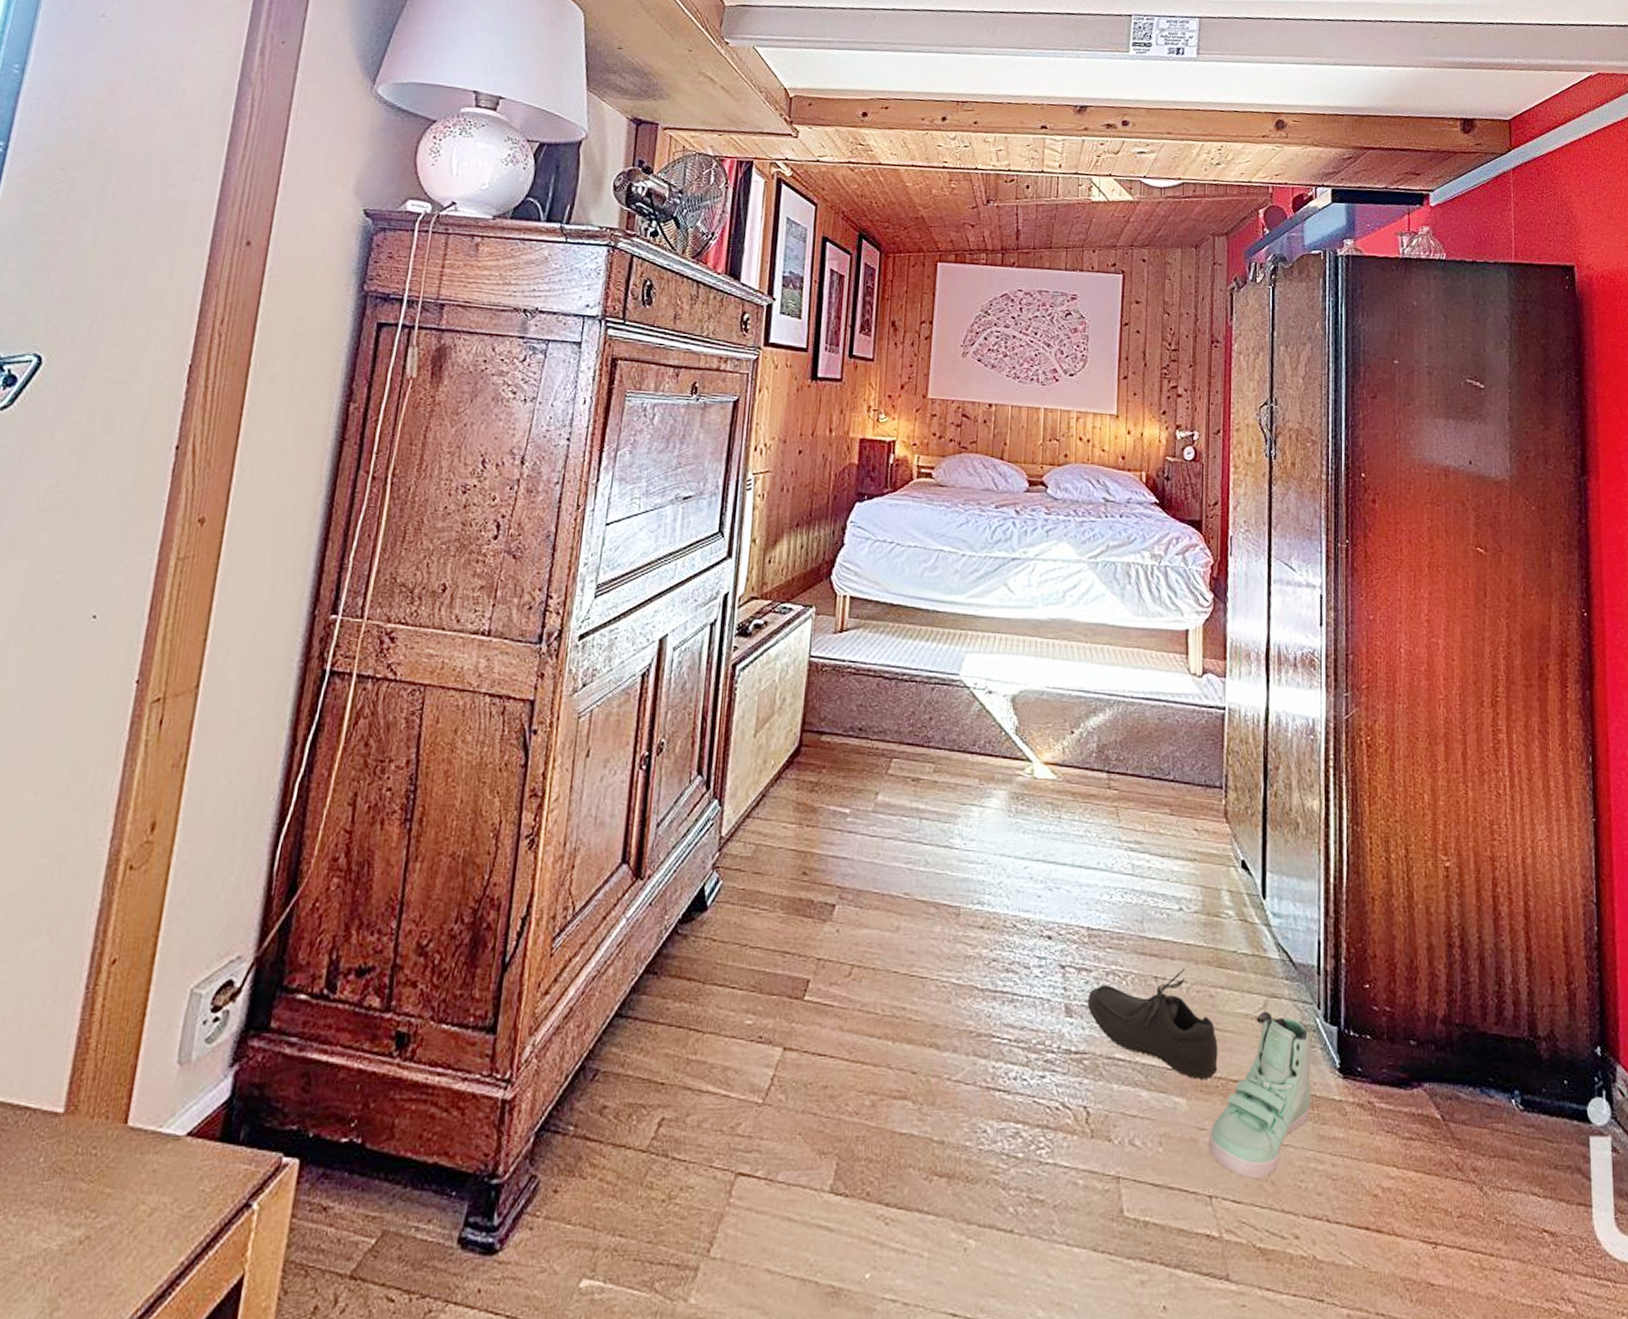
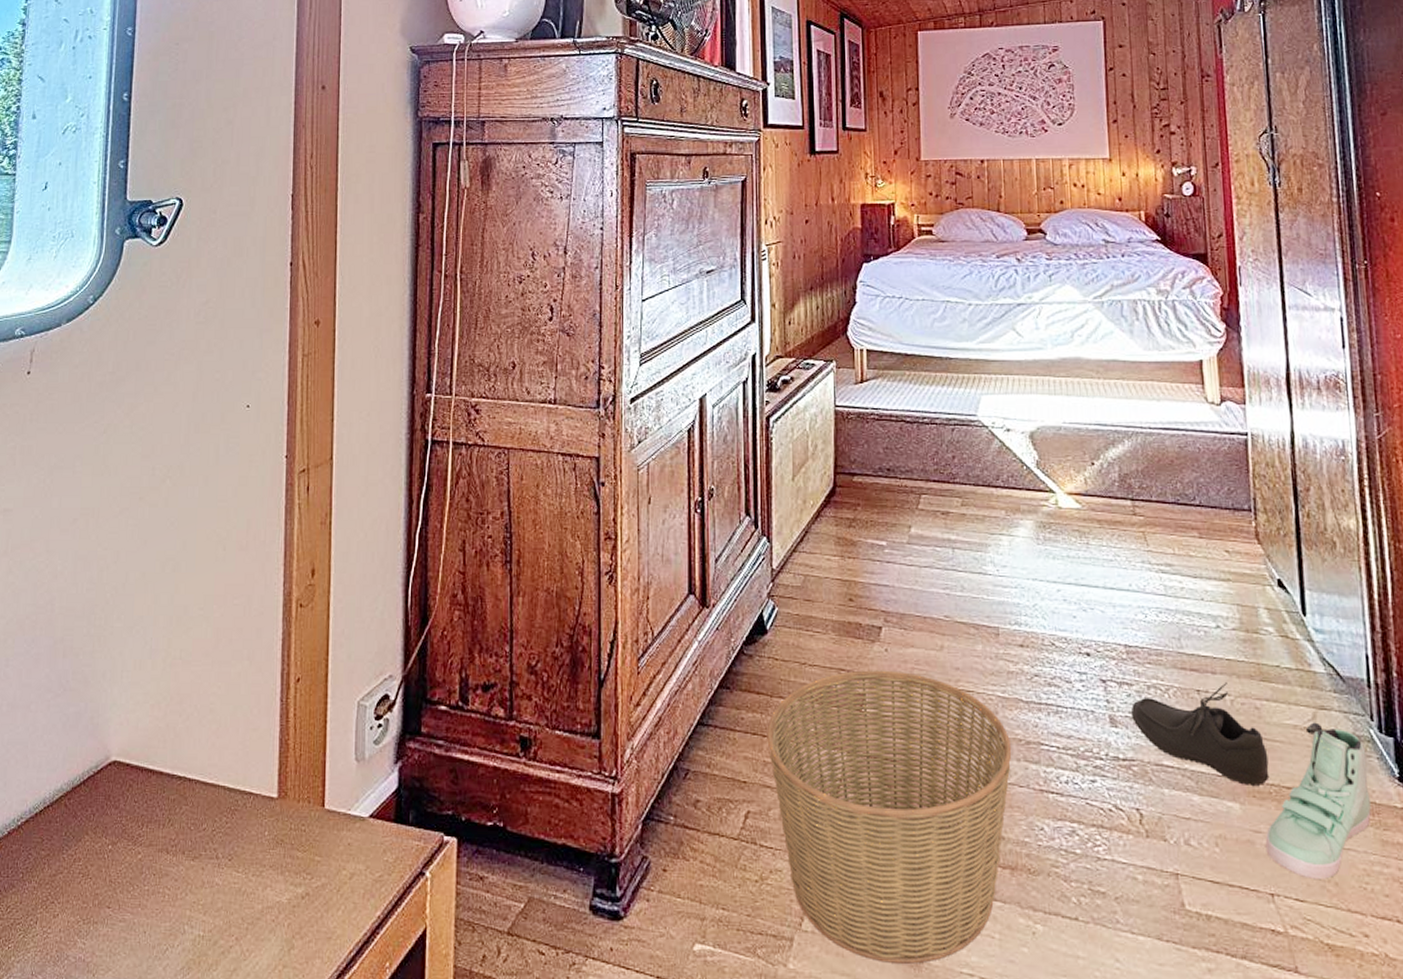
basket: none [693,953,962,1291] -> present [767,670,1012,964]

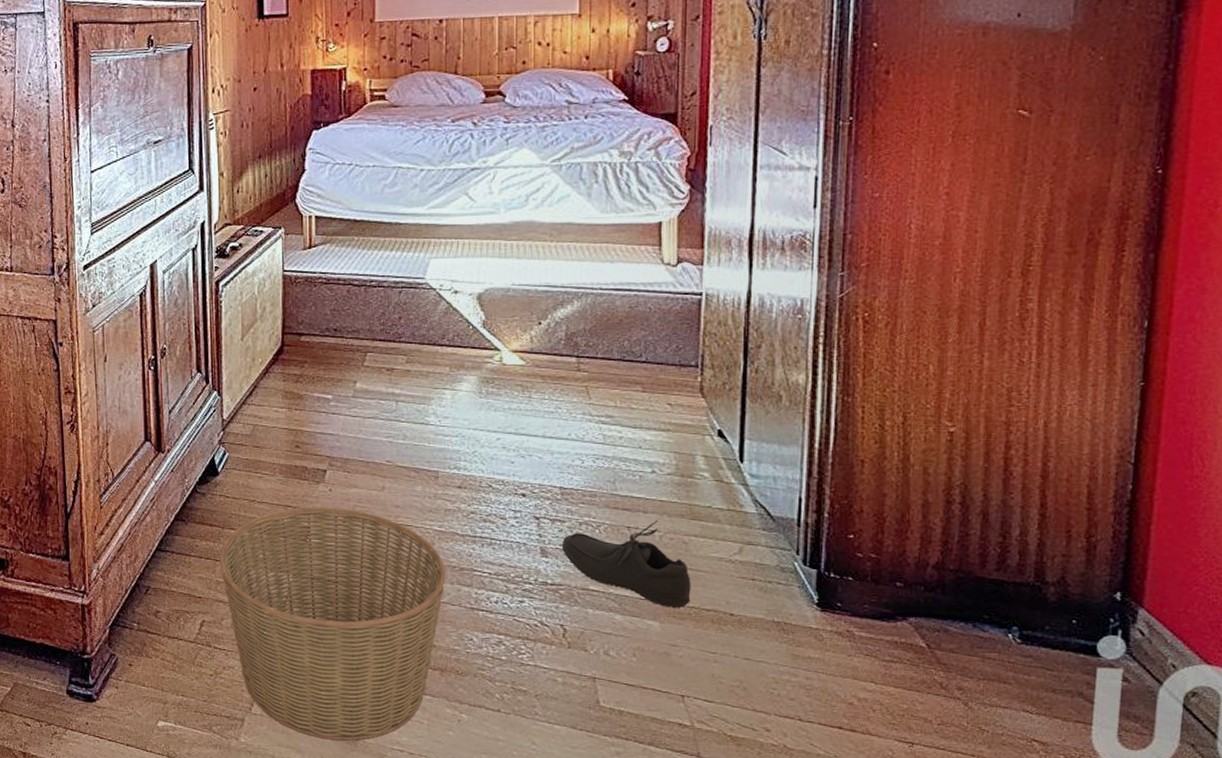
sneaker: present [1265,722,1371,879] -> none [680,555,788,685]

